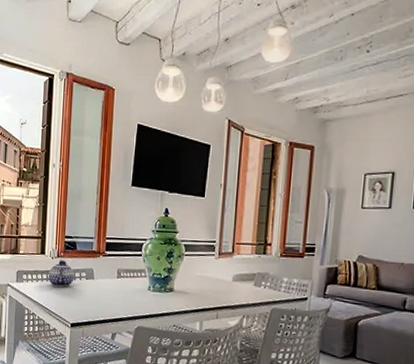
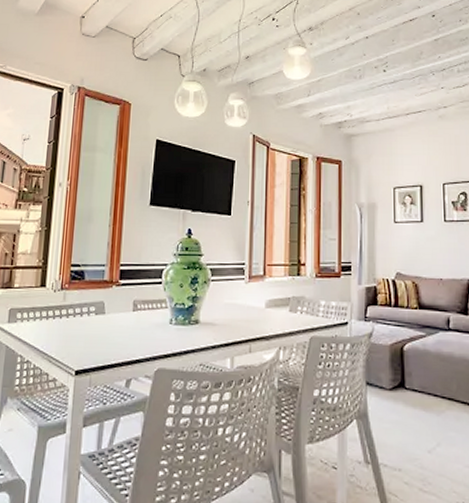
teapot: present [48,260,74,287] -> none [48,293,81,326]

